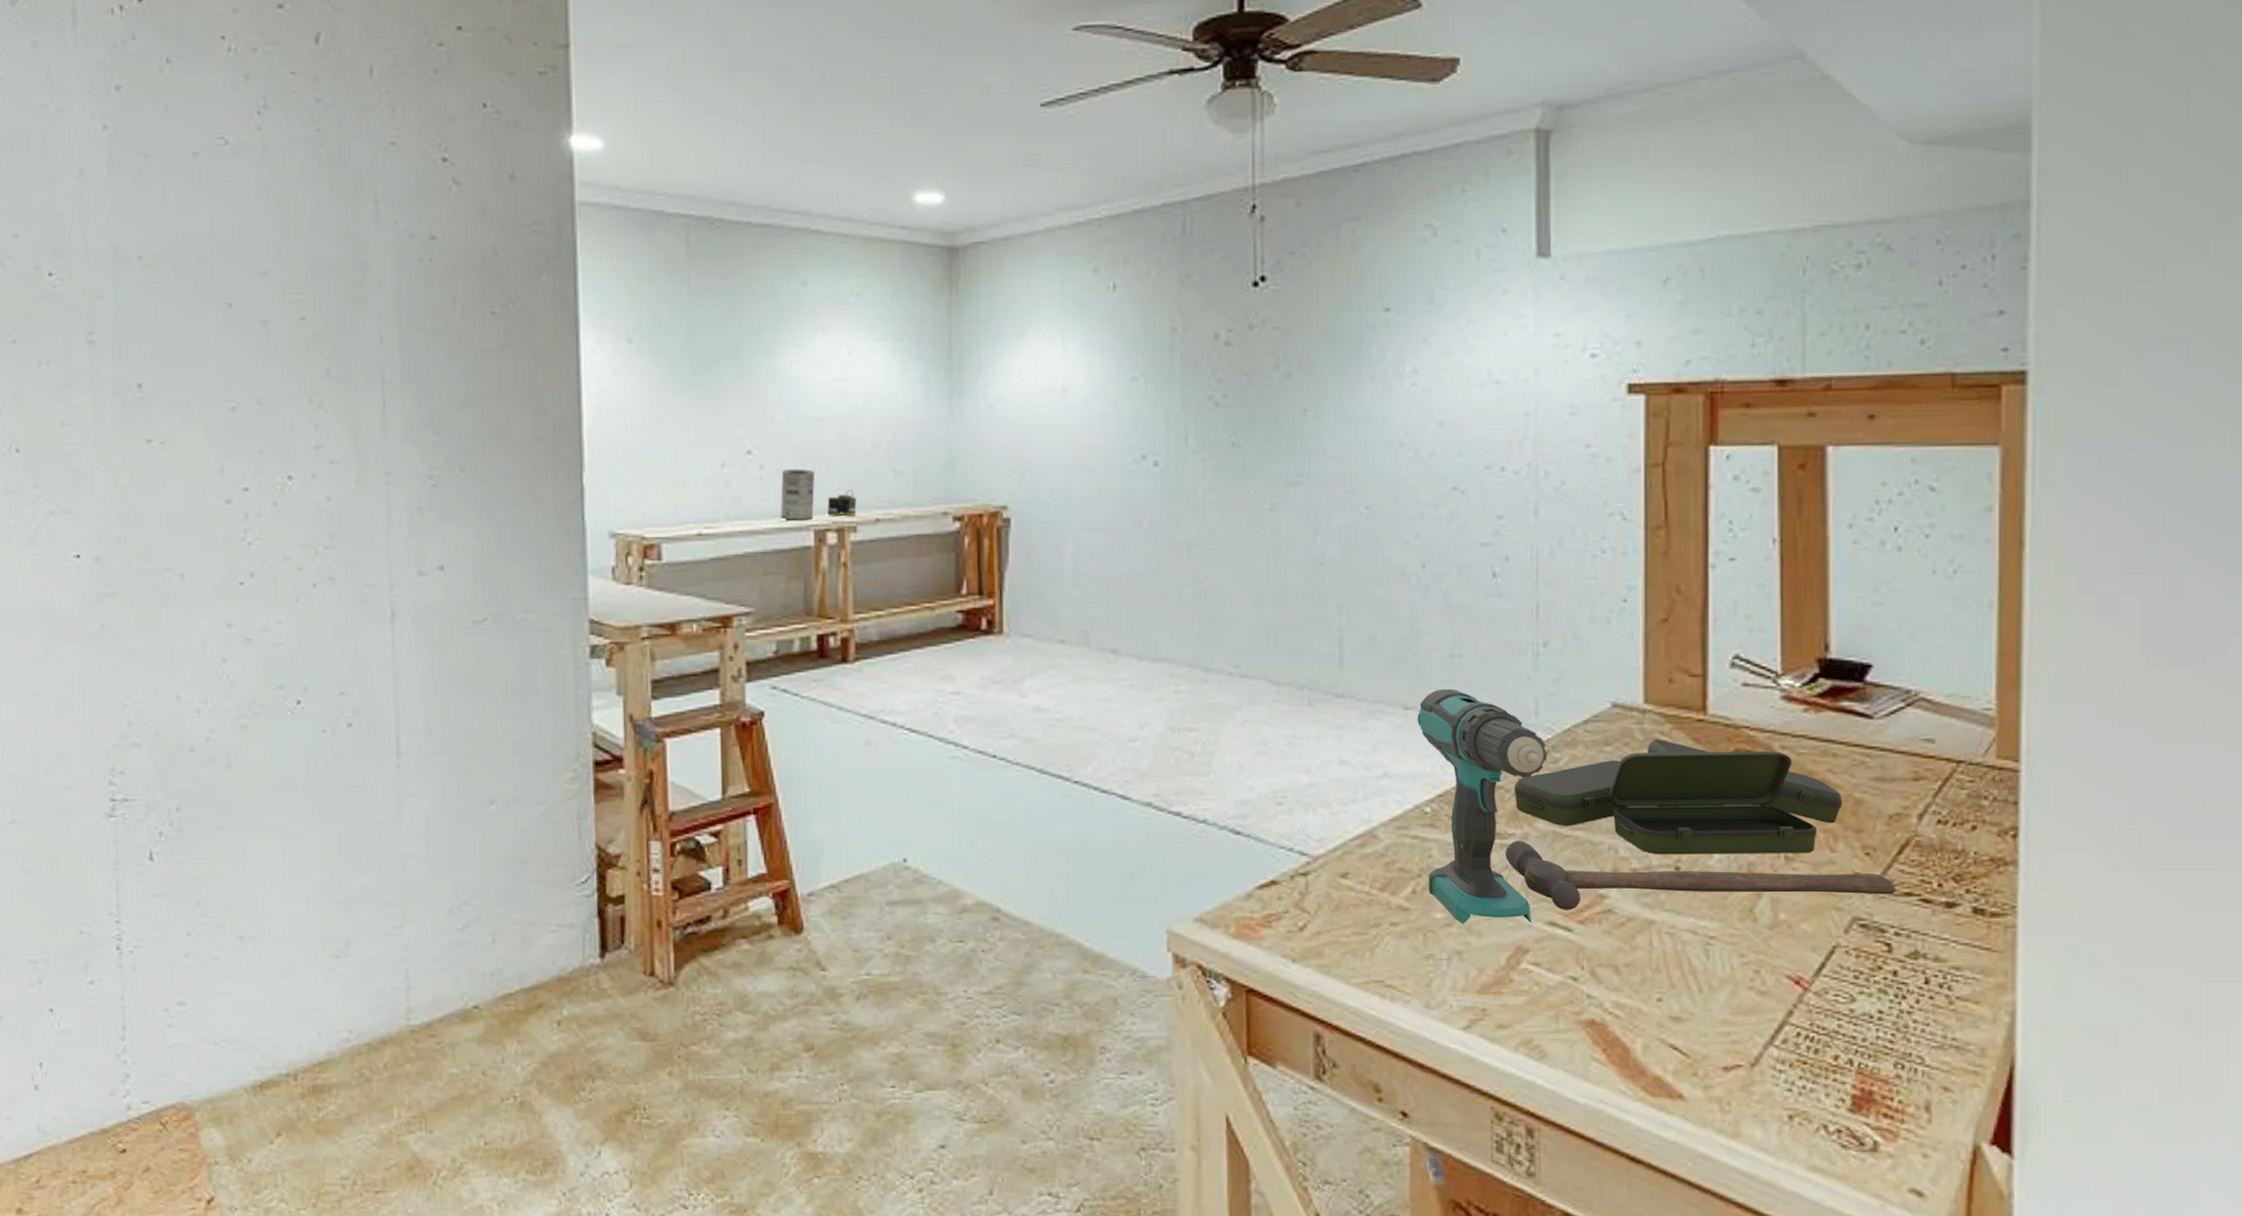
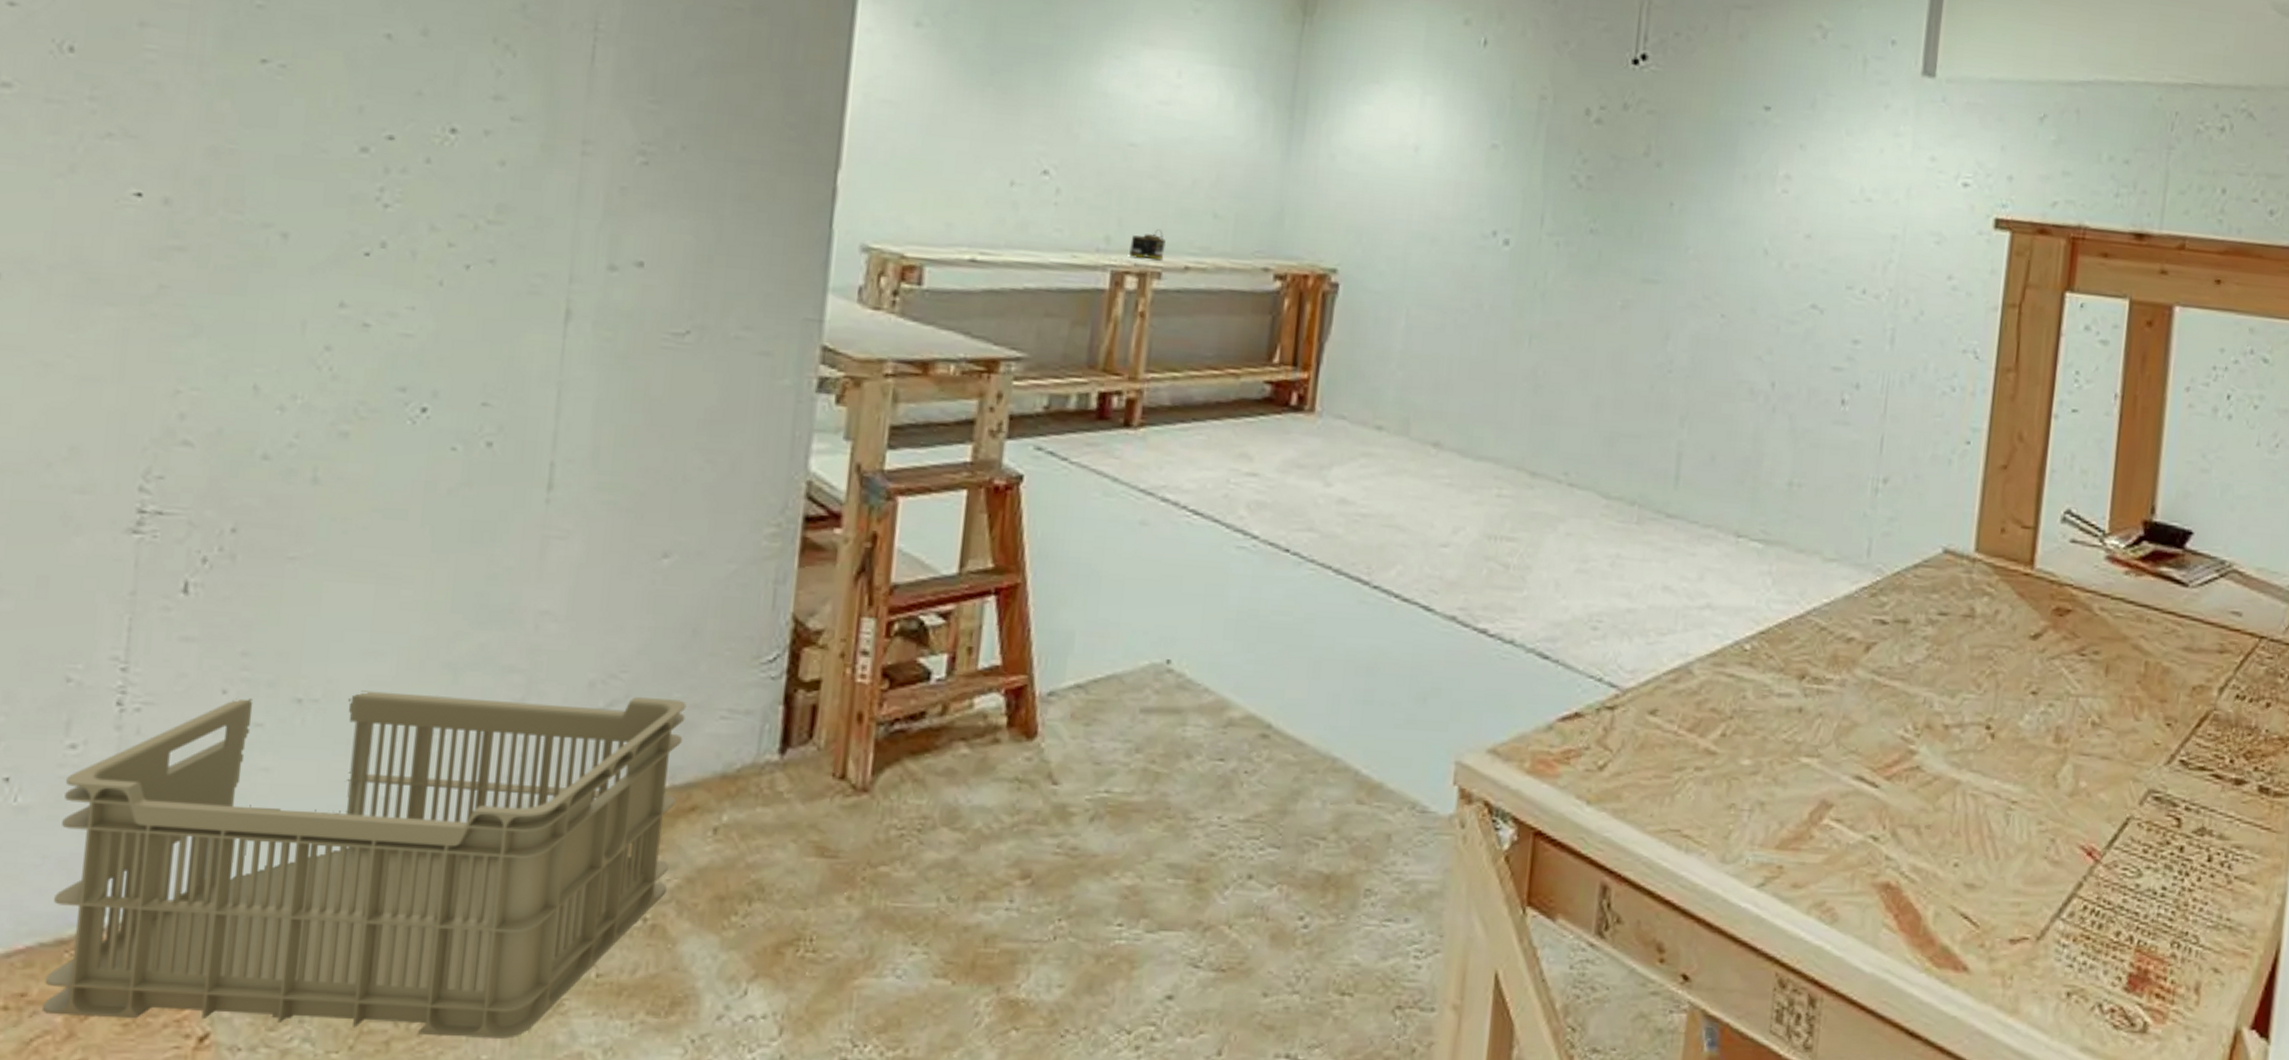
plastic crate: none [91,919,528,1196] -> present [42,690,687,1039]
paint can: present [780,468,815,521] -> none [1072,197,1121,260]
power drill: present [1417,688,1548,924] -> none [1738,518,1875,777]
hammer: present [1505,840,1895,910] -> none [1820,686,2191,768]
toolbox: present [1514,739,1842,855] -> none [1836,590,2152,720]

